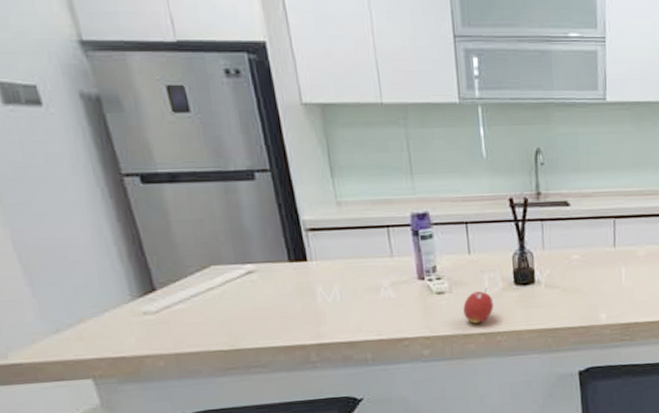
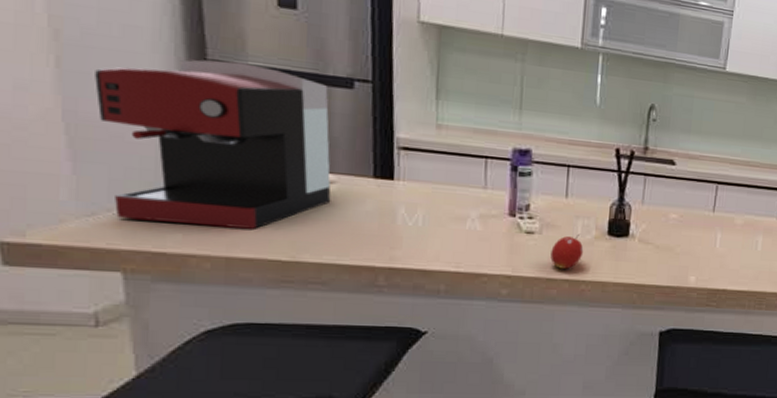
coffee maker: none [30,171,255,332] -> present [95,59,331,229]

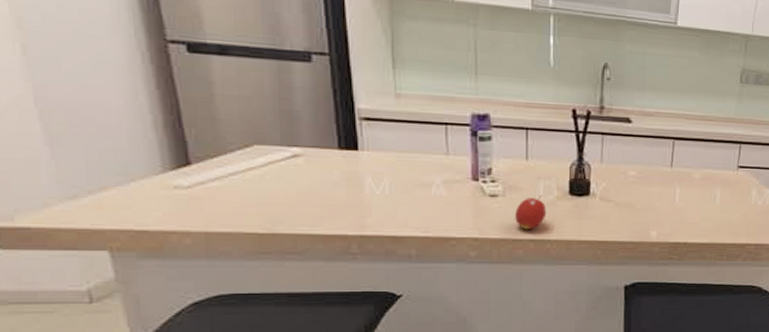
coffee maker: present [95,59,331,229] -> none [60,40,300,204]

